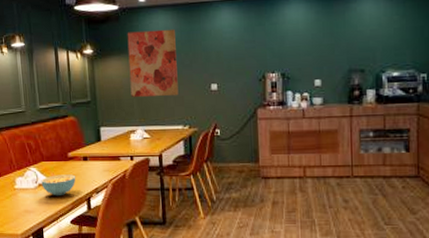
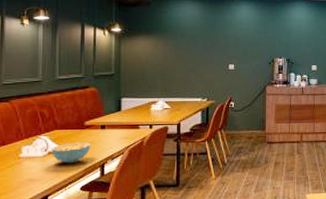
wall art: present [127,28,179,97] -> none [155,16,200,73]

